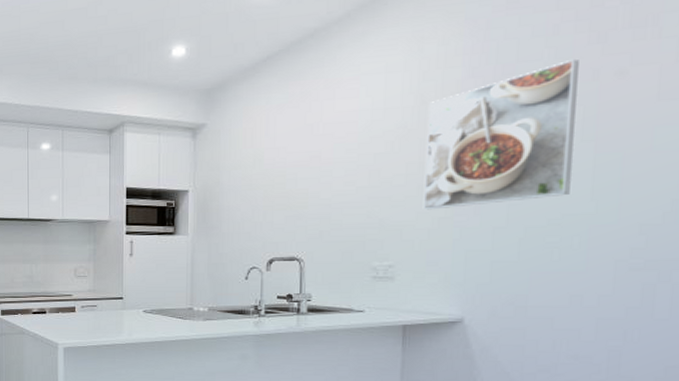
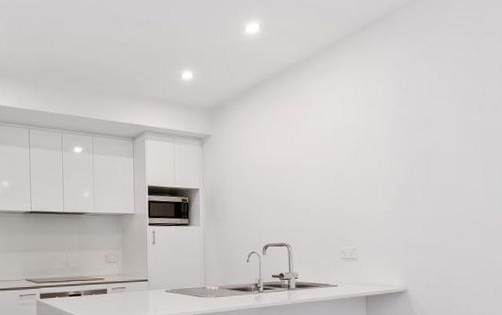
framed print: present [424,58,579,210] -> none [374,97,471,206]

